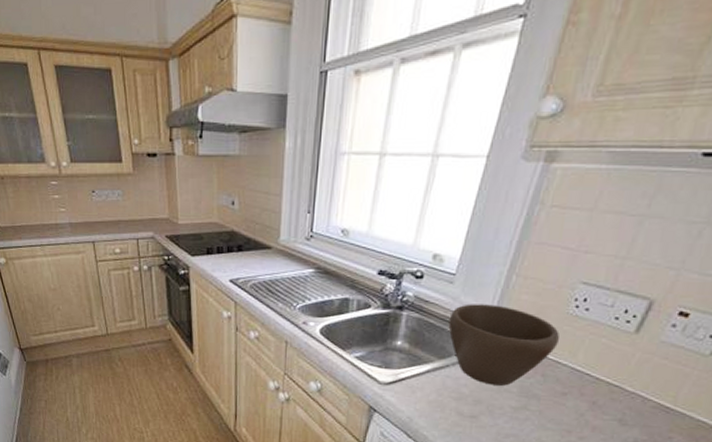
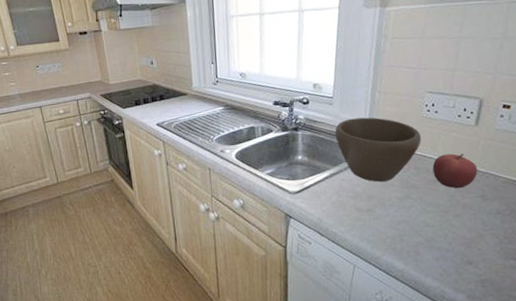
fruit: none [564,363,624,407] -> present [432,153,478,189]

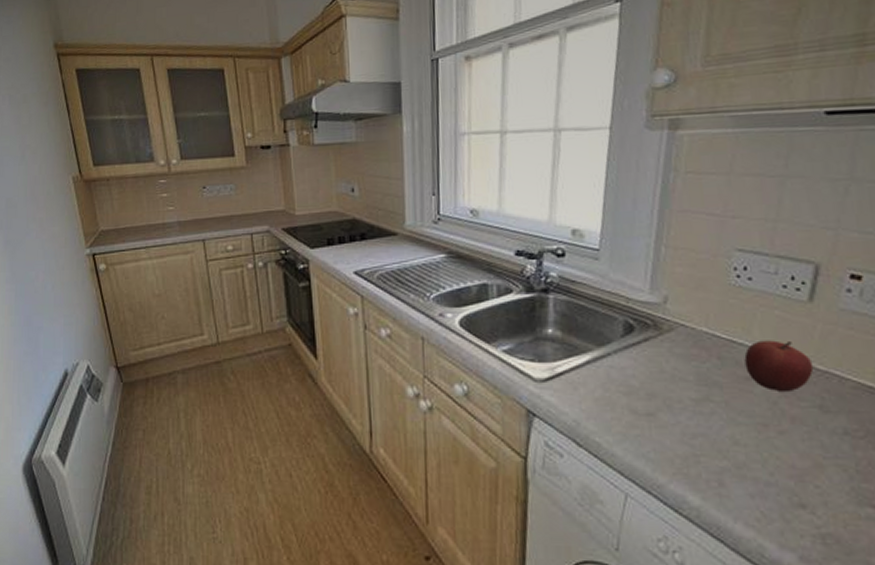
bowl: present [335,117,422,182] -> none [601,280,729,374]

